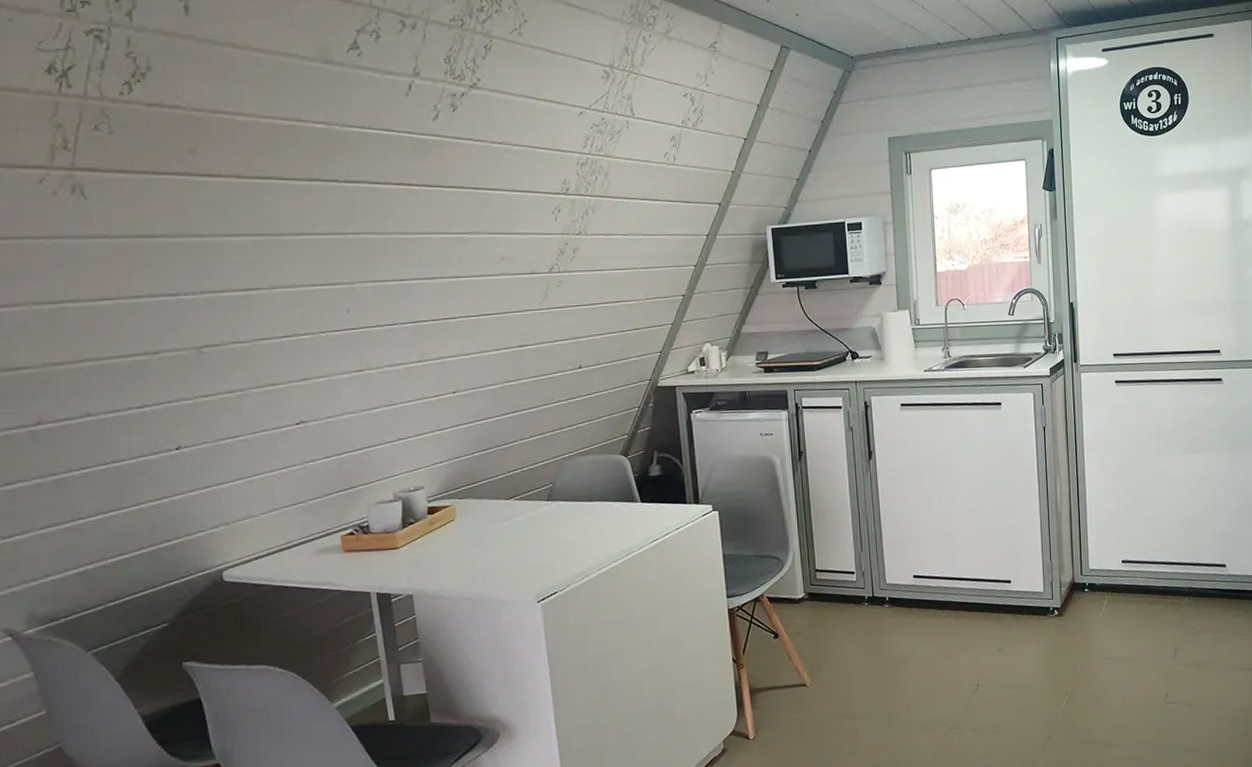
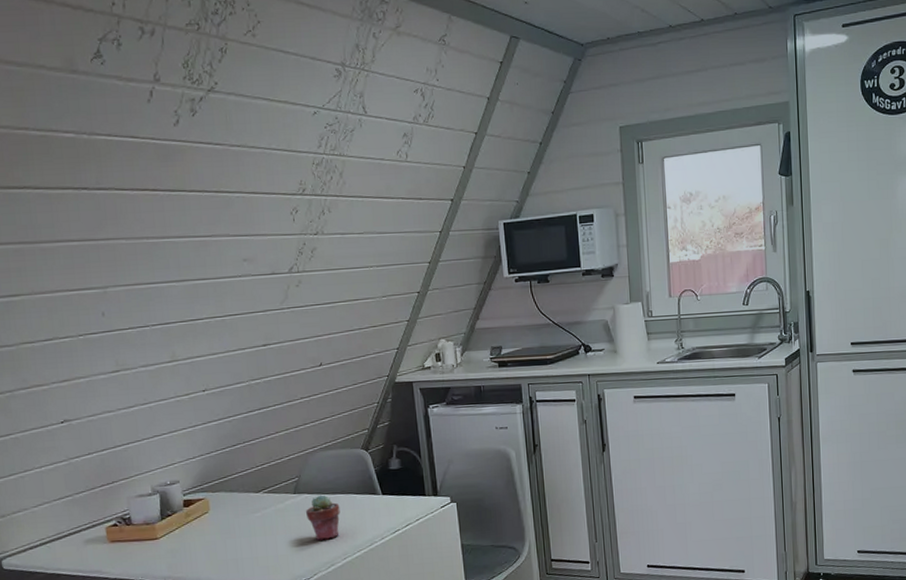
potted succulent: none [559,502,596,550] -> present [305,495,340,541]

